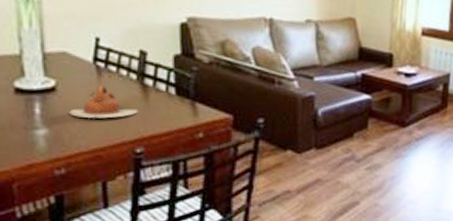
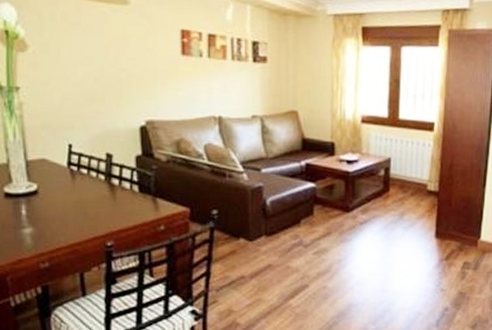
teapot: present [69,86,138,119] -> none [49,187,107,216]

